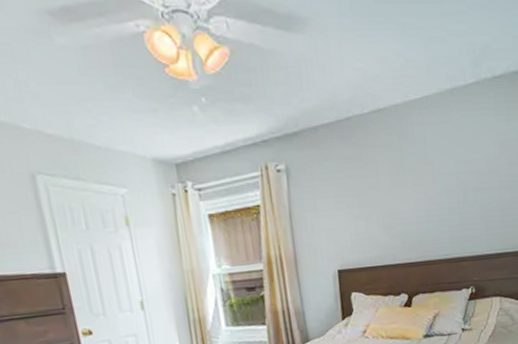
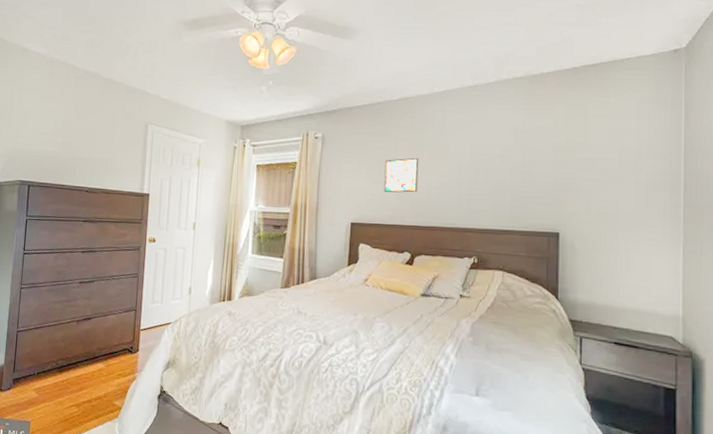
wall art: none [365,183,406,229] -> present [384,157,419,193]

